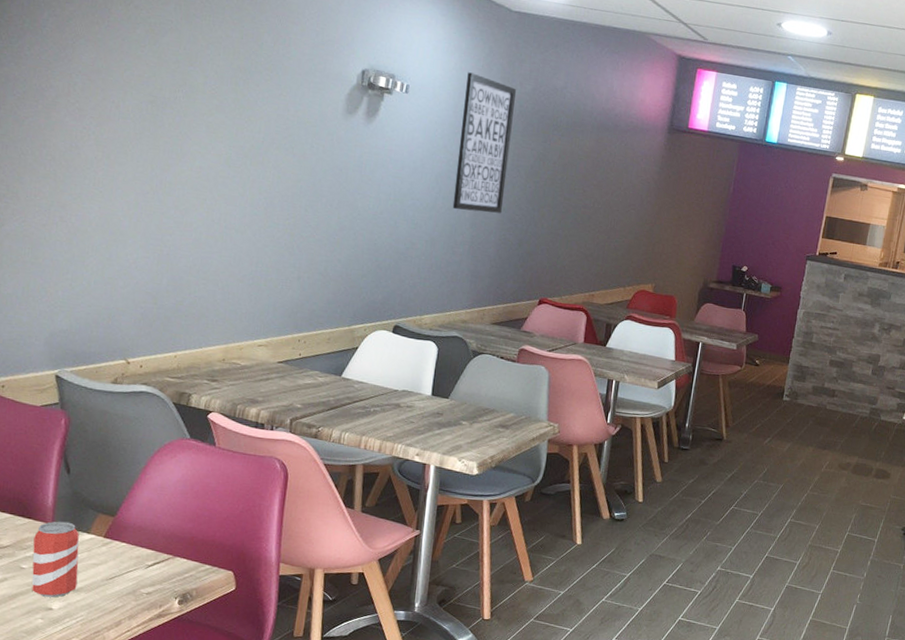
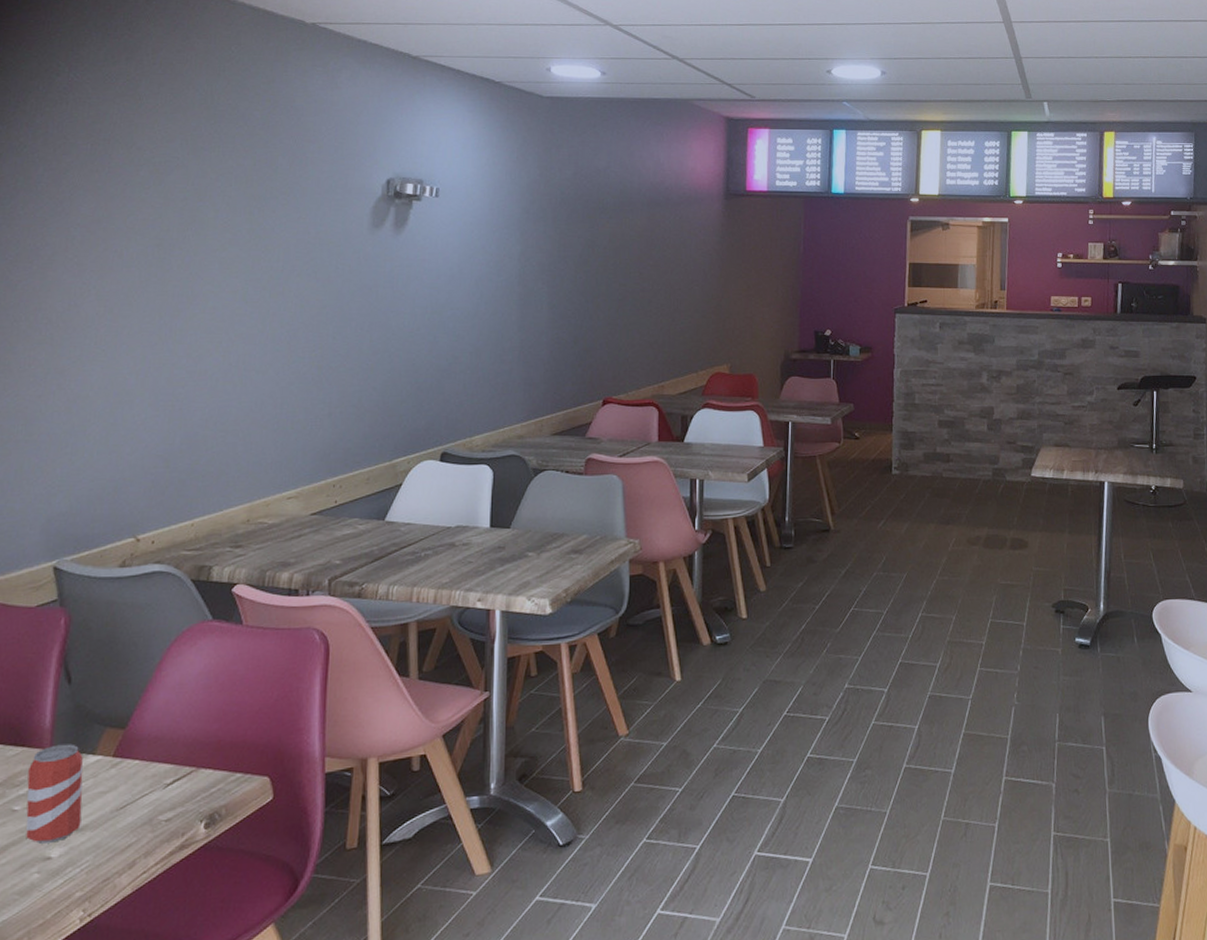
wall art: present [452,72,516,214] -> none [496,166,555,314]

